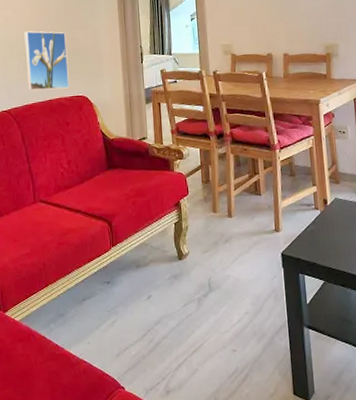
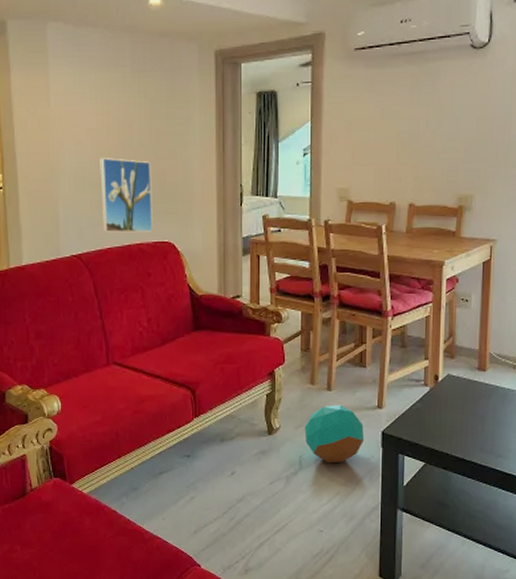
ball: none [210,229,267,285] -> present [304,404,365,464]

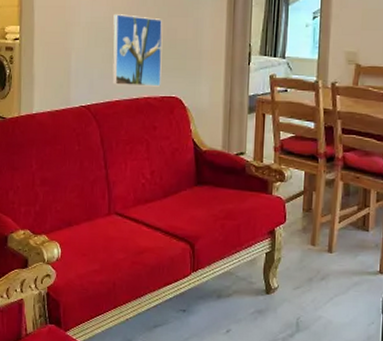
ball: present [304,404,365,464] -> none [303,267,365,328]

